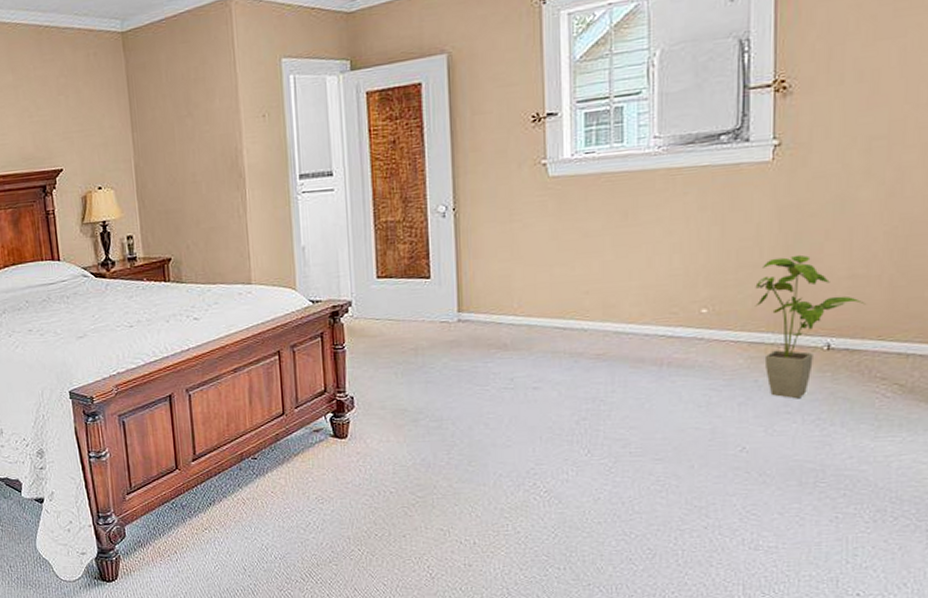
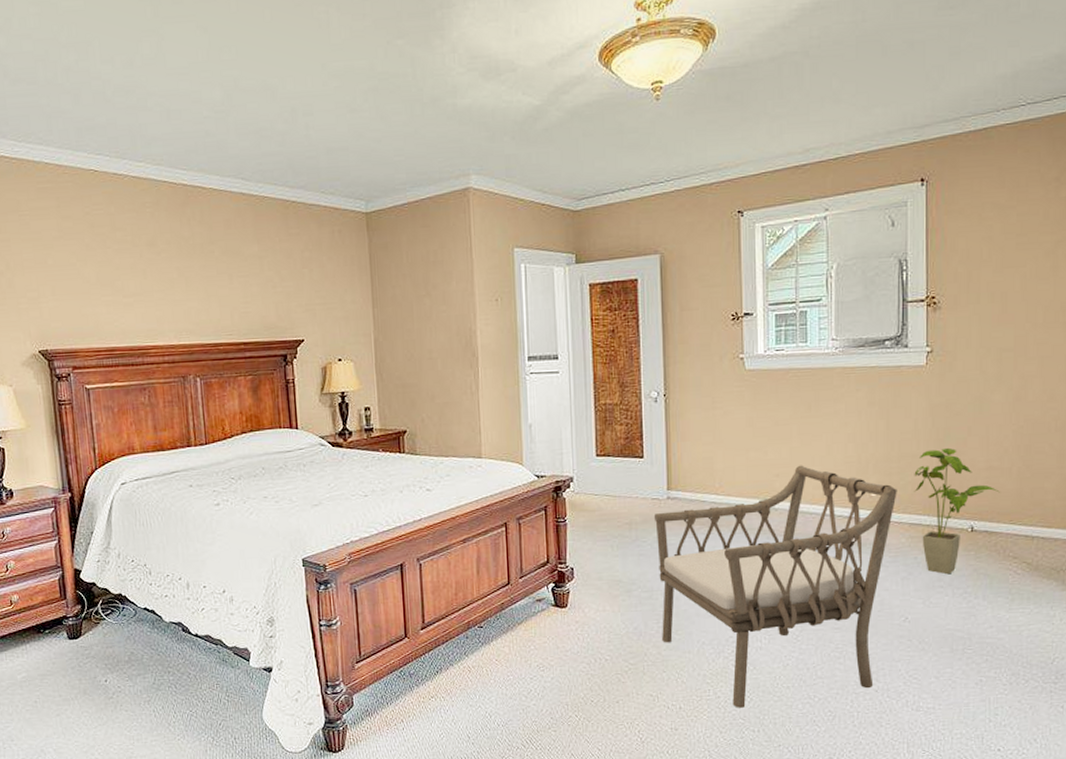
armchair: none [442,280,734,544] -> present [653,465,897,708]

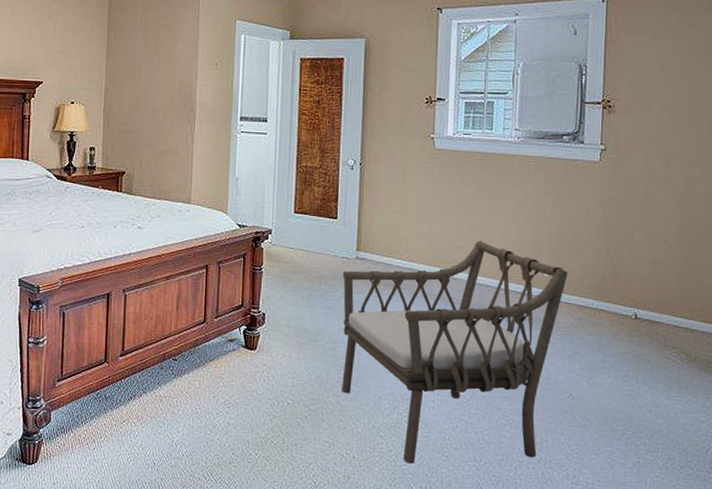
house plant: present [914,447,1000,575] -> none [583,238,663,357]

